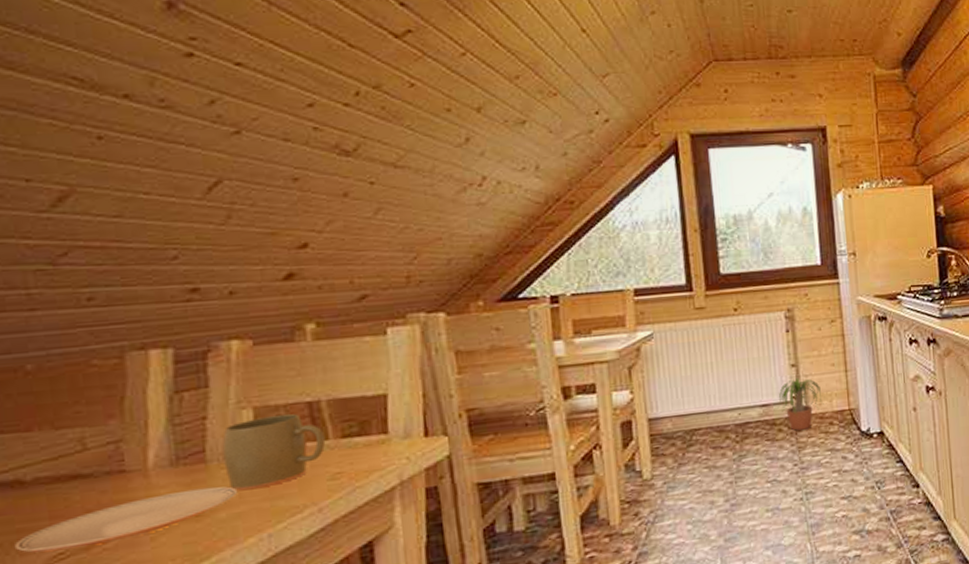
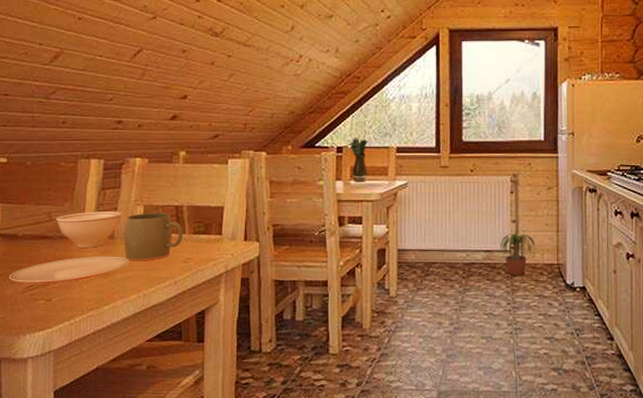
bowl: none [94,421,218,484] -> present [56,211,123,248]
vase: none [567,280,597,341] -> present [349,137,368,183]

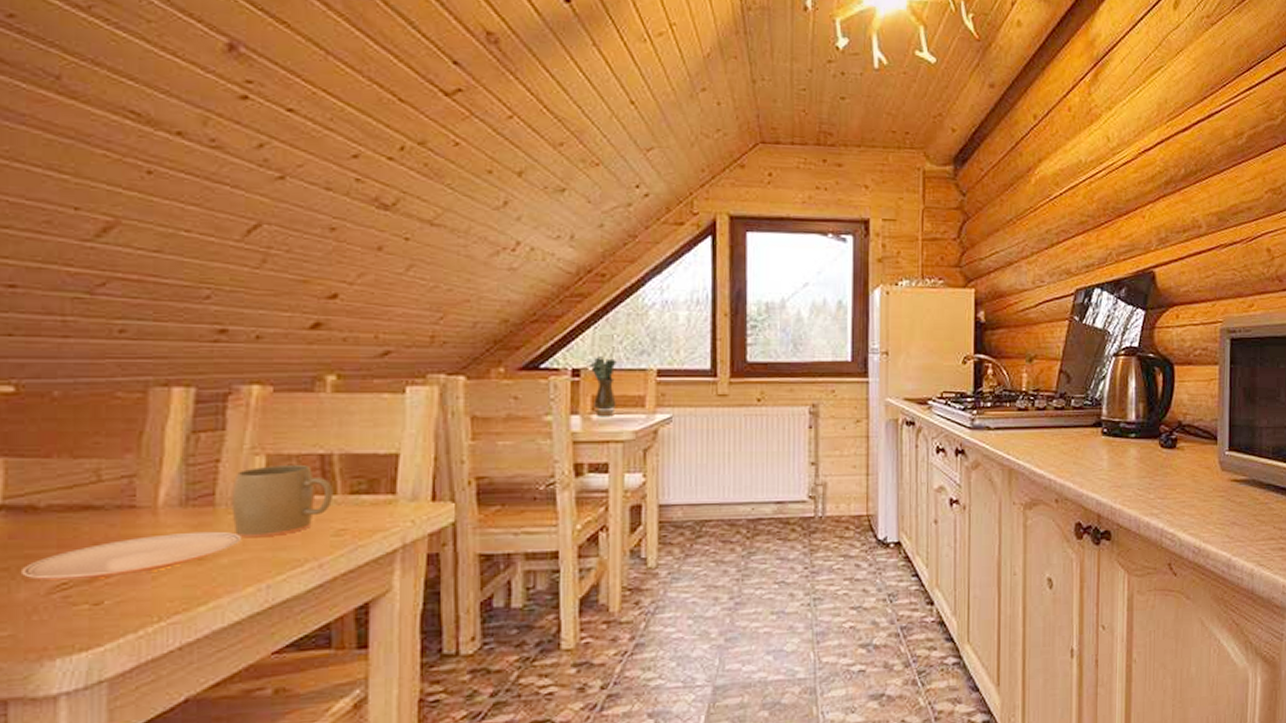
bowl: present [56,211,123,248] -> none [109,465,230,521]
potted plant: present [498,231,537,275] -> none [793,476,842,532]

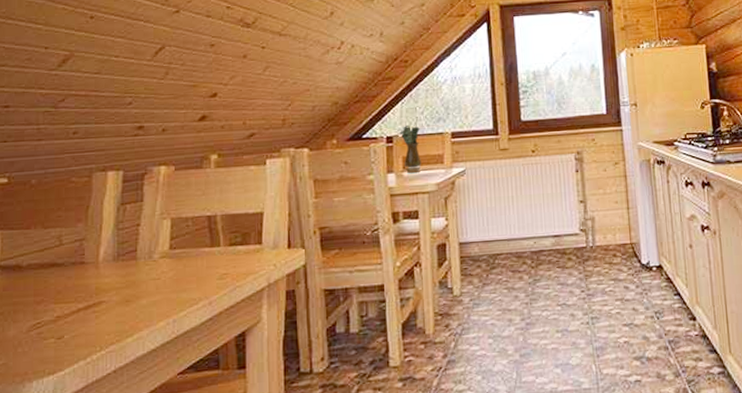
plate: present [20,531,243,581] -> none [10,279,156,322]
mug: present [232,464,334,538] -> none [148,224,218,284]

